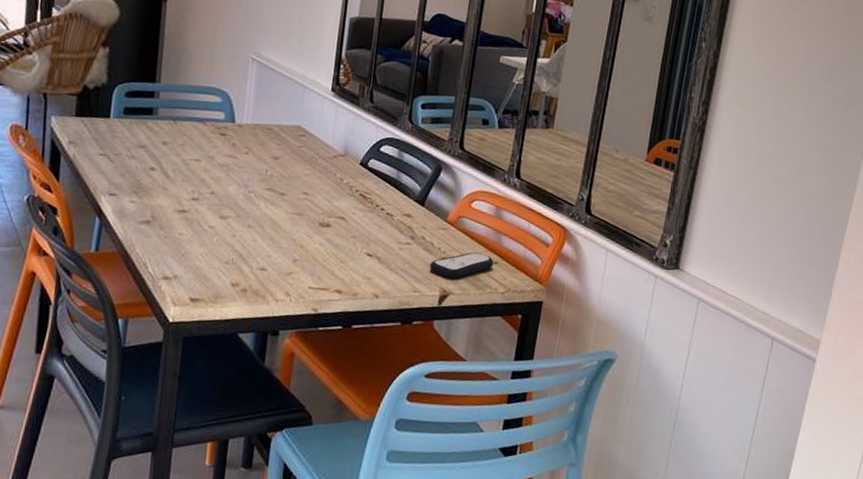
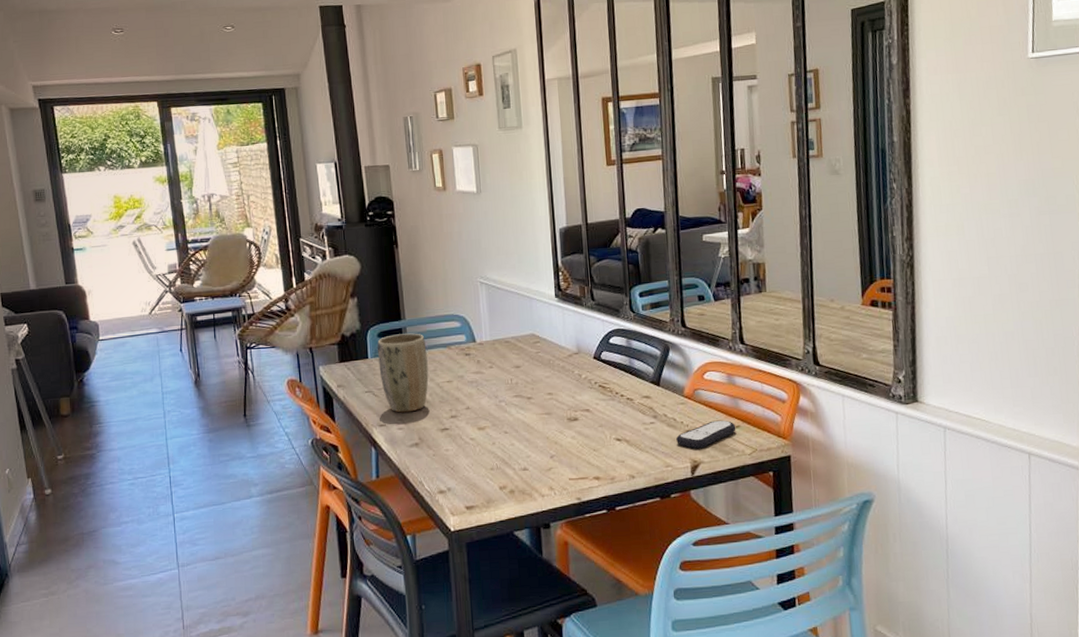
plant pot: none [120,97,179,186] -> present [377,333,429,413]

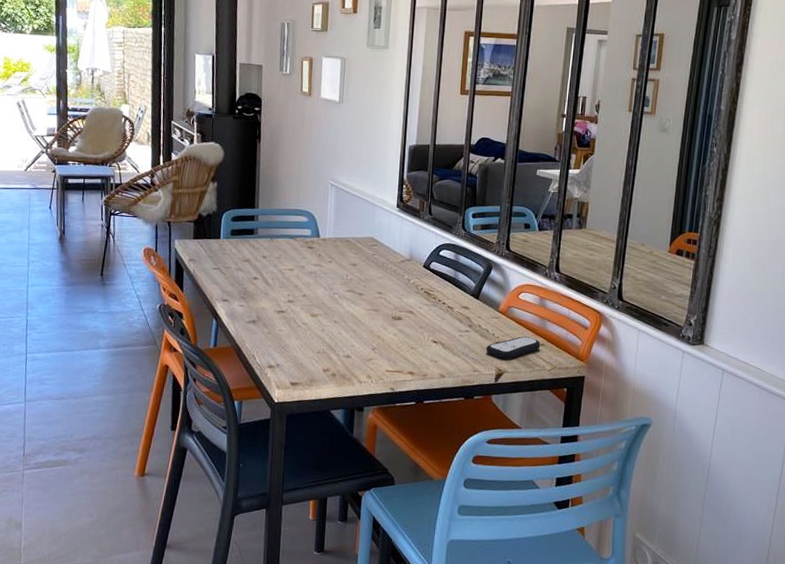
plant pot: present [377,333,429,413] -> none [229,220,275,292]

